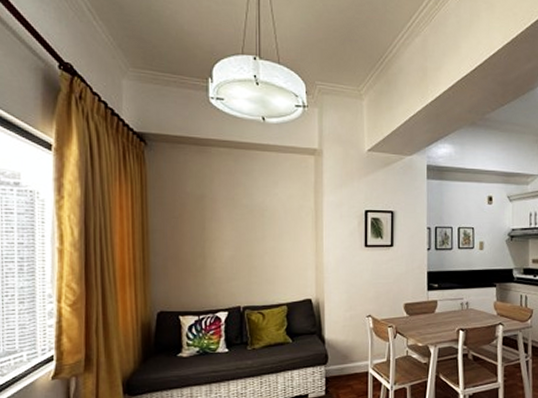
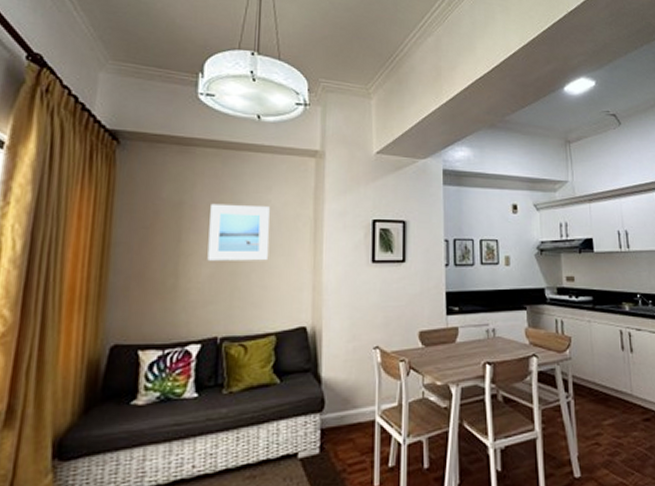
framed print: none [227,197,278,245] -> present [207,203,270,261]

